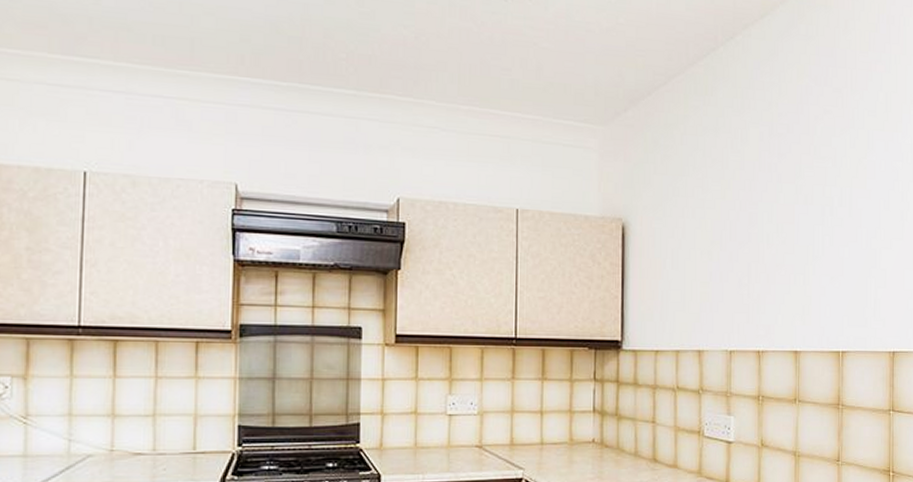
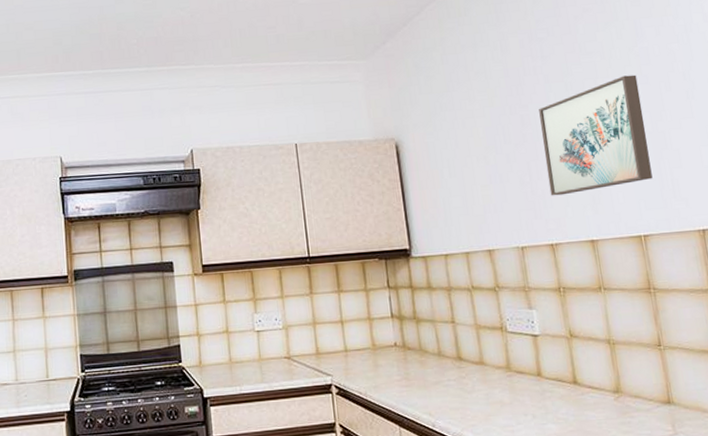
wall art: none [765,187,861,302] -> present [539,75,653,196]

